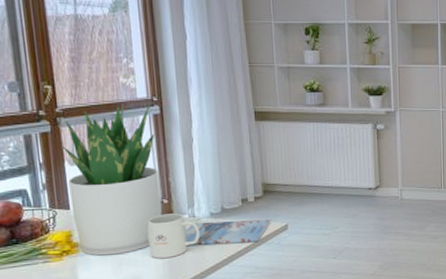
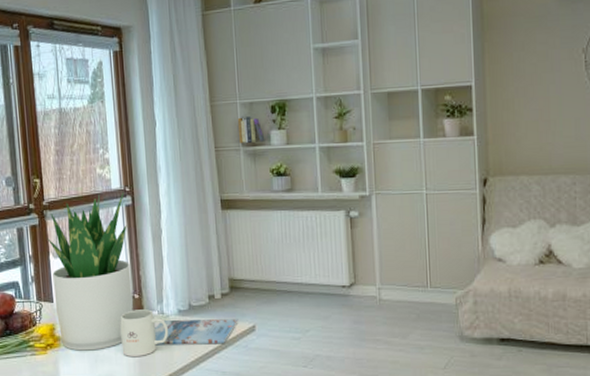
books: none [271,36,299,60] -> present [237,116,265,143]

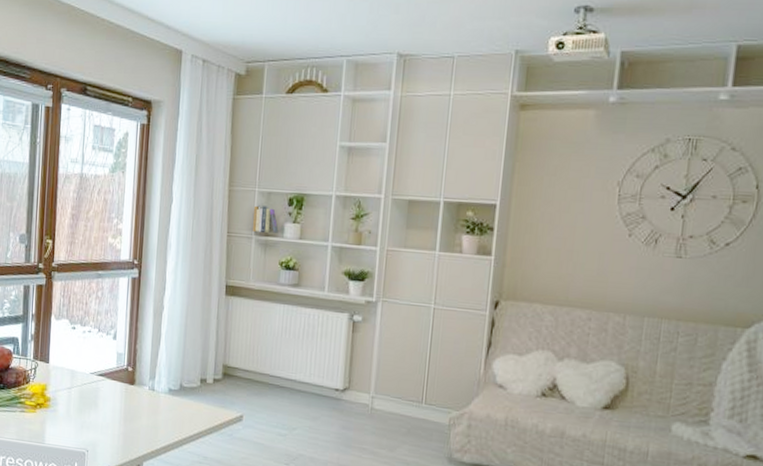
planter: present [47,192,134,351] -> none [50,262,132,417]
mug: present [119,309,169,358] -> none [109,382,157,430]
magazine: present [155,319,239,344] -> none [143,397,227,428]

